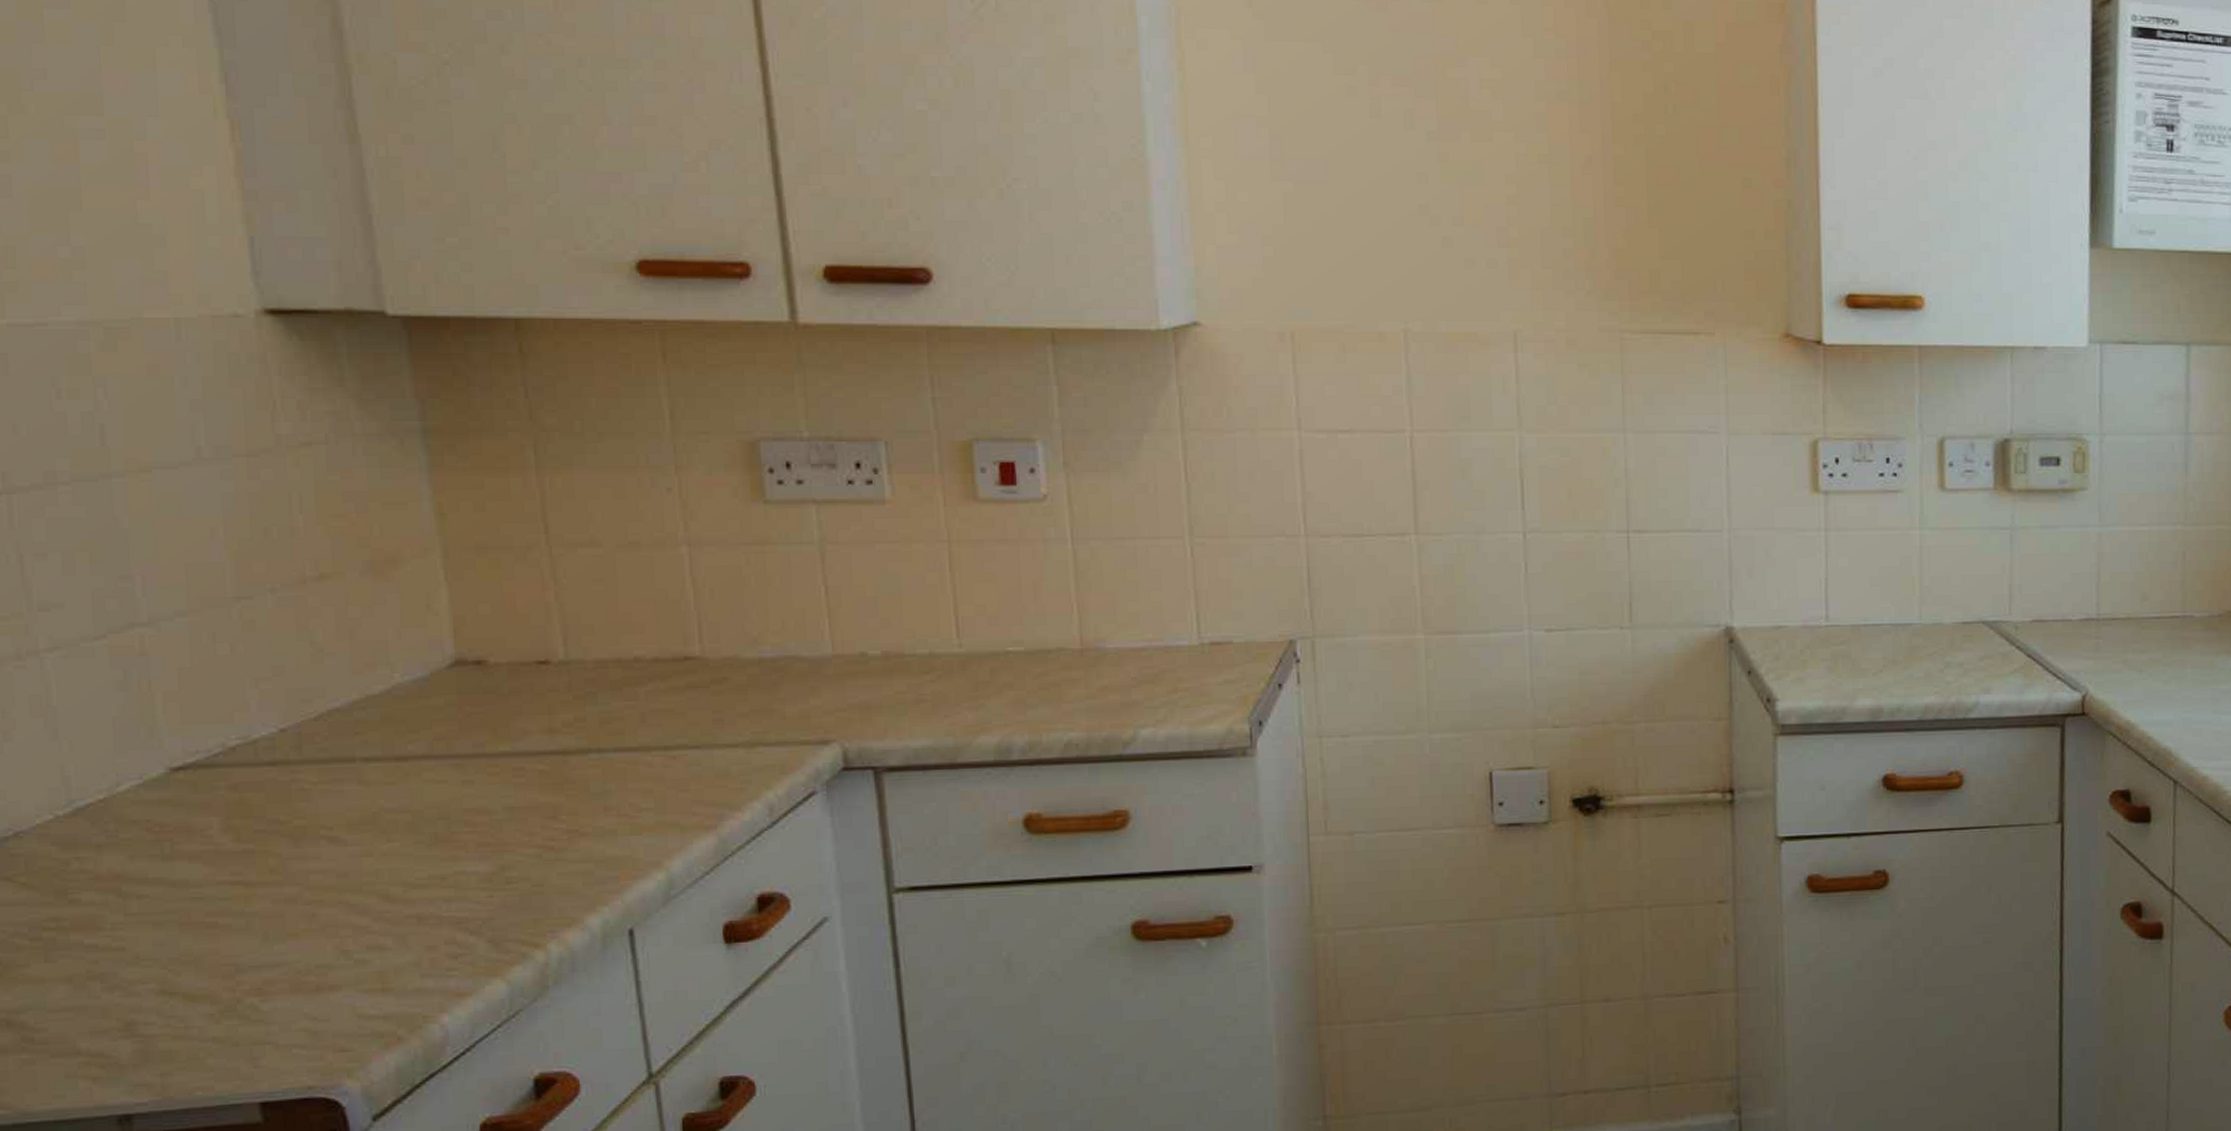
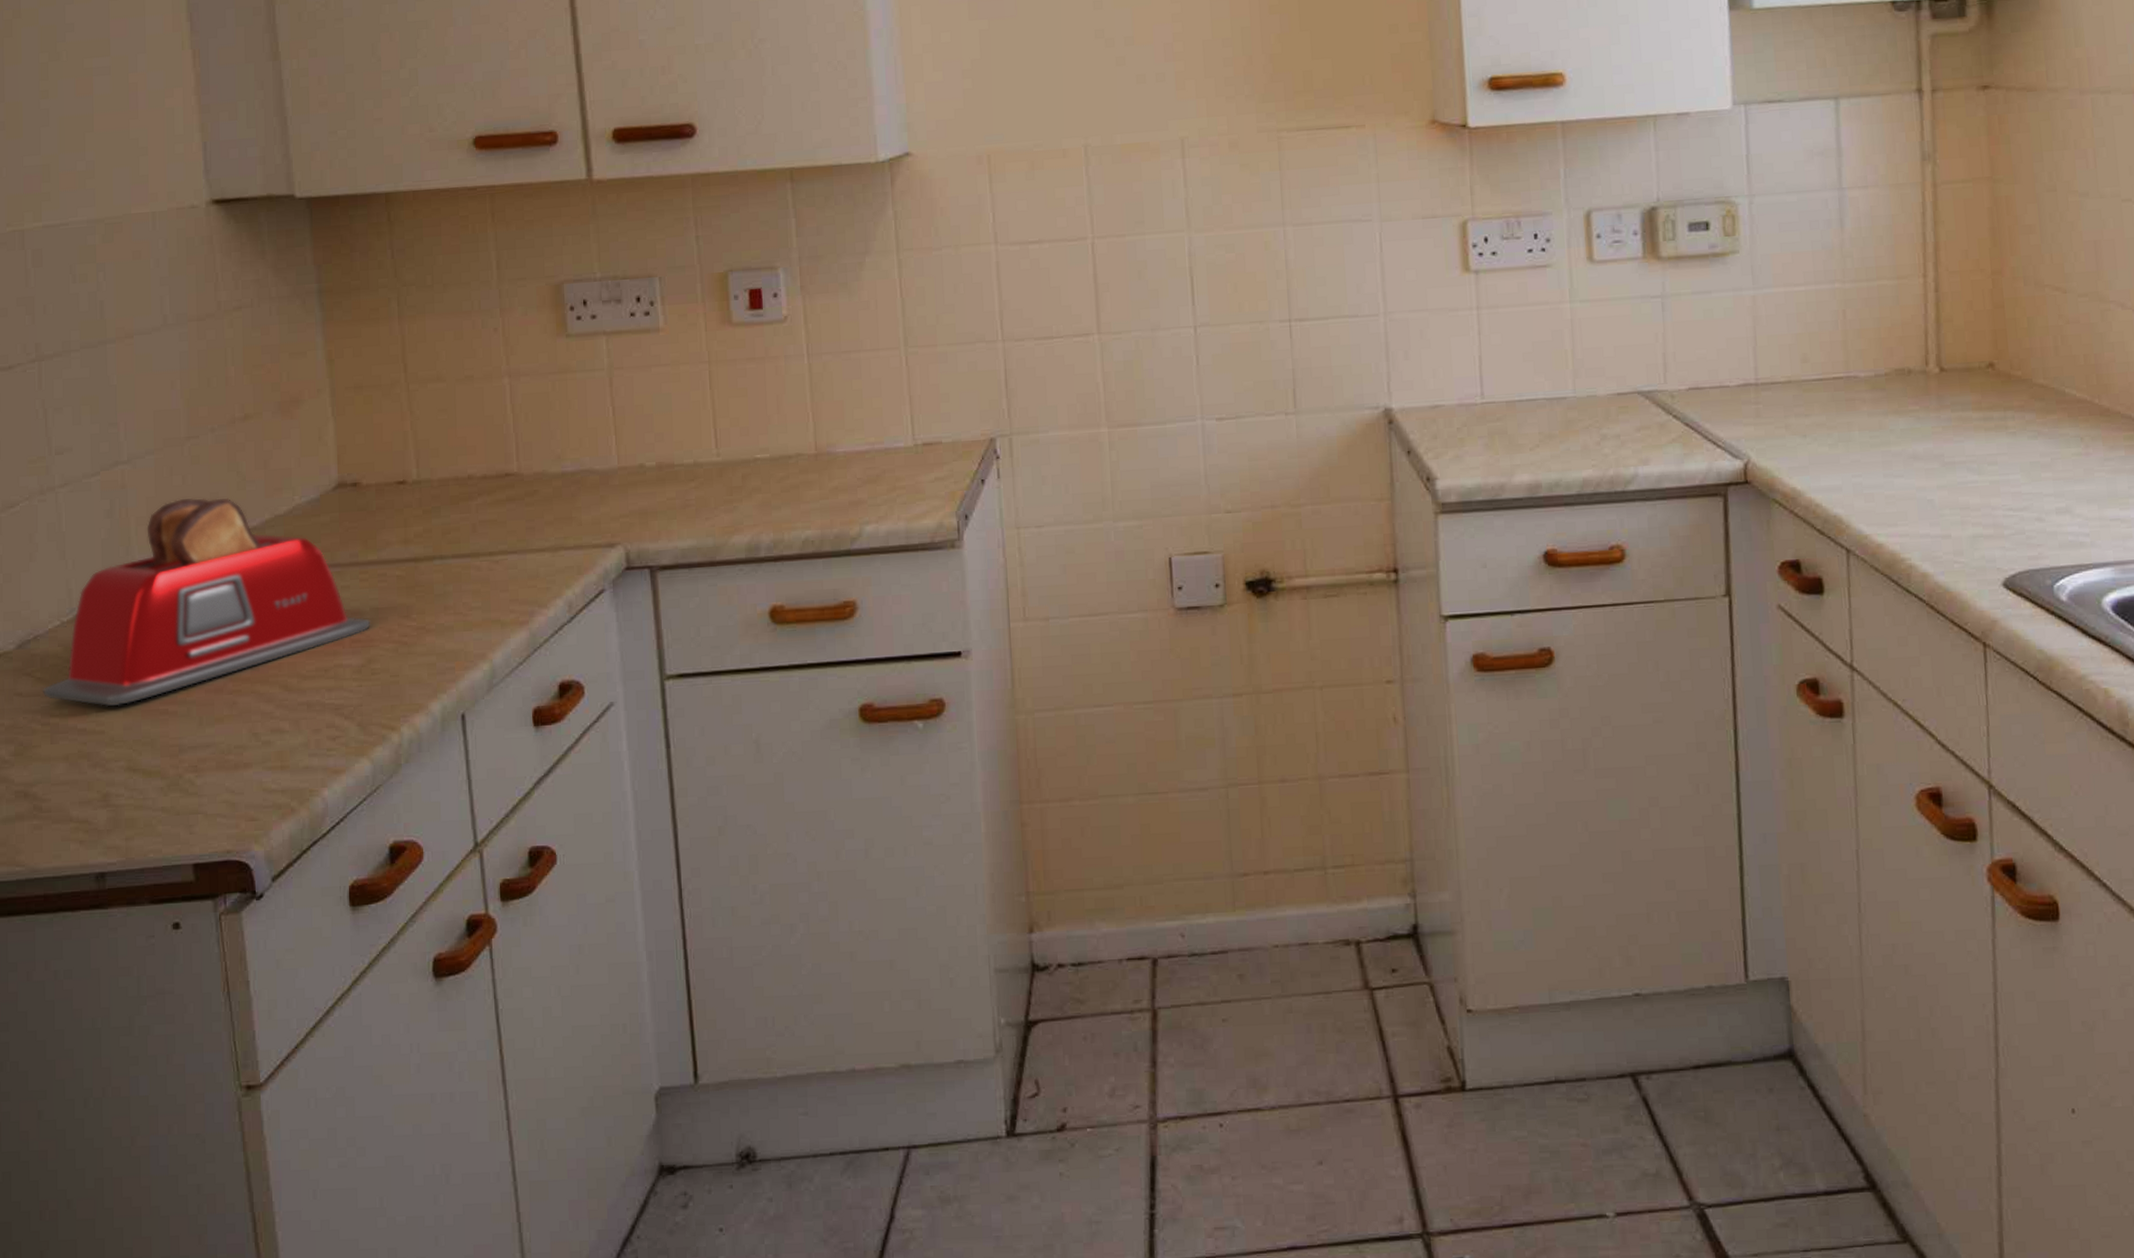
toaster: none [30,671,504,919] -> present [43,497,371,707]

